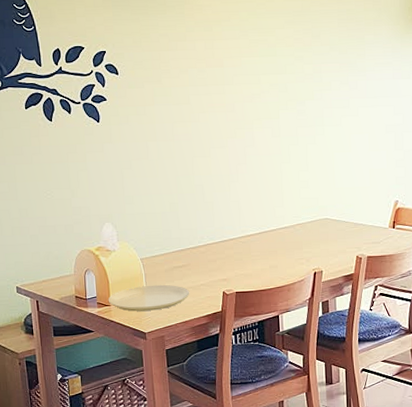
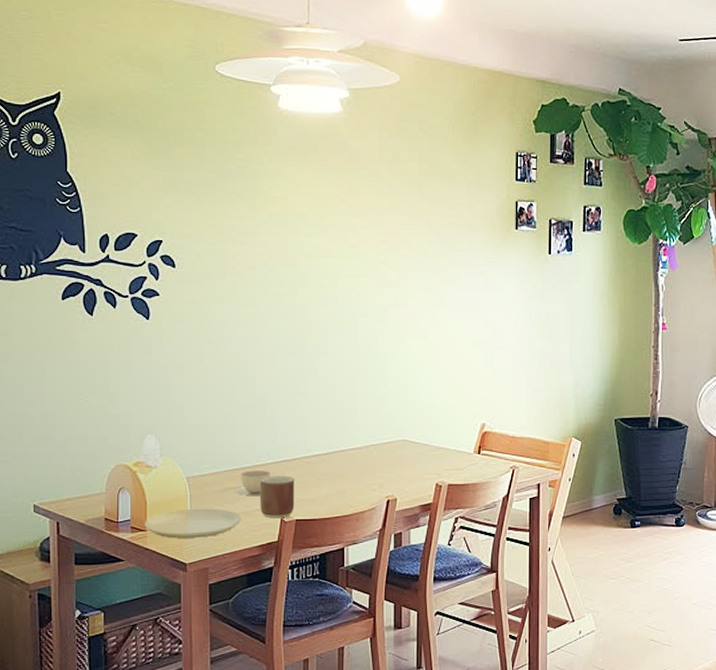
teacup: none [182,250,212,273] -> present [235,471,271,497]
mug: none [202,254,234,292] -> present [259,475,295,518]

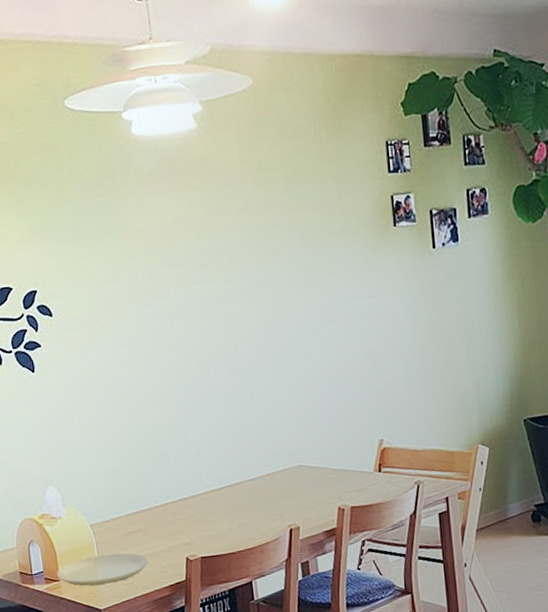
teacup: present [235,471,271,497] -> none [138,511,171,538]
mug: present [259,475,295,518] -> none [160,514,198,558]

